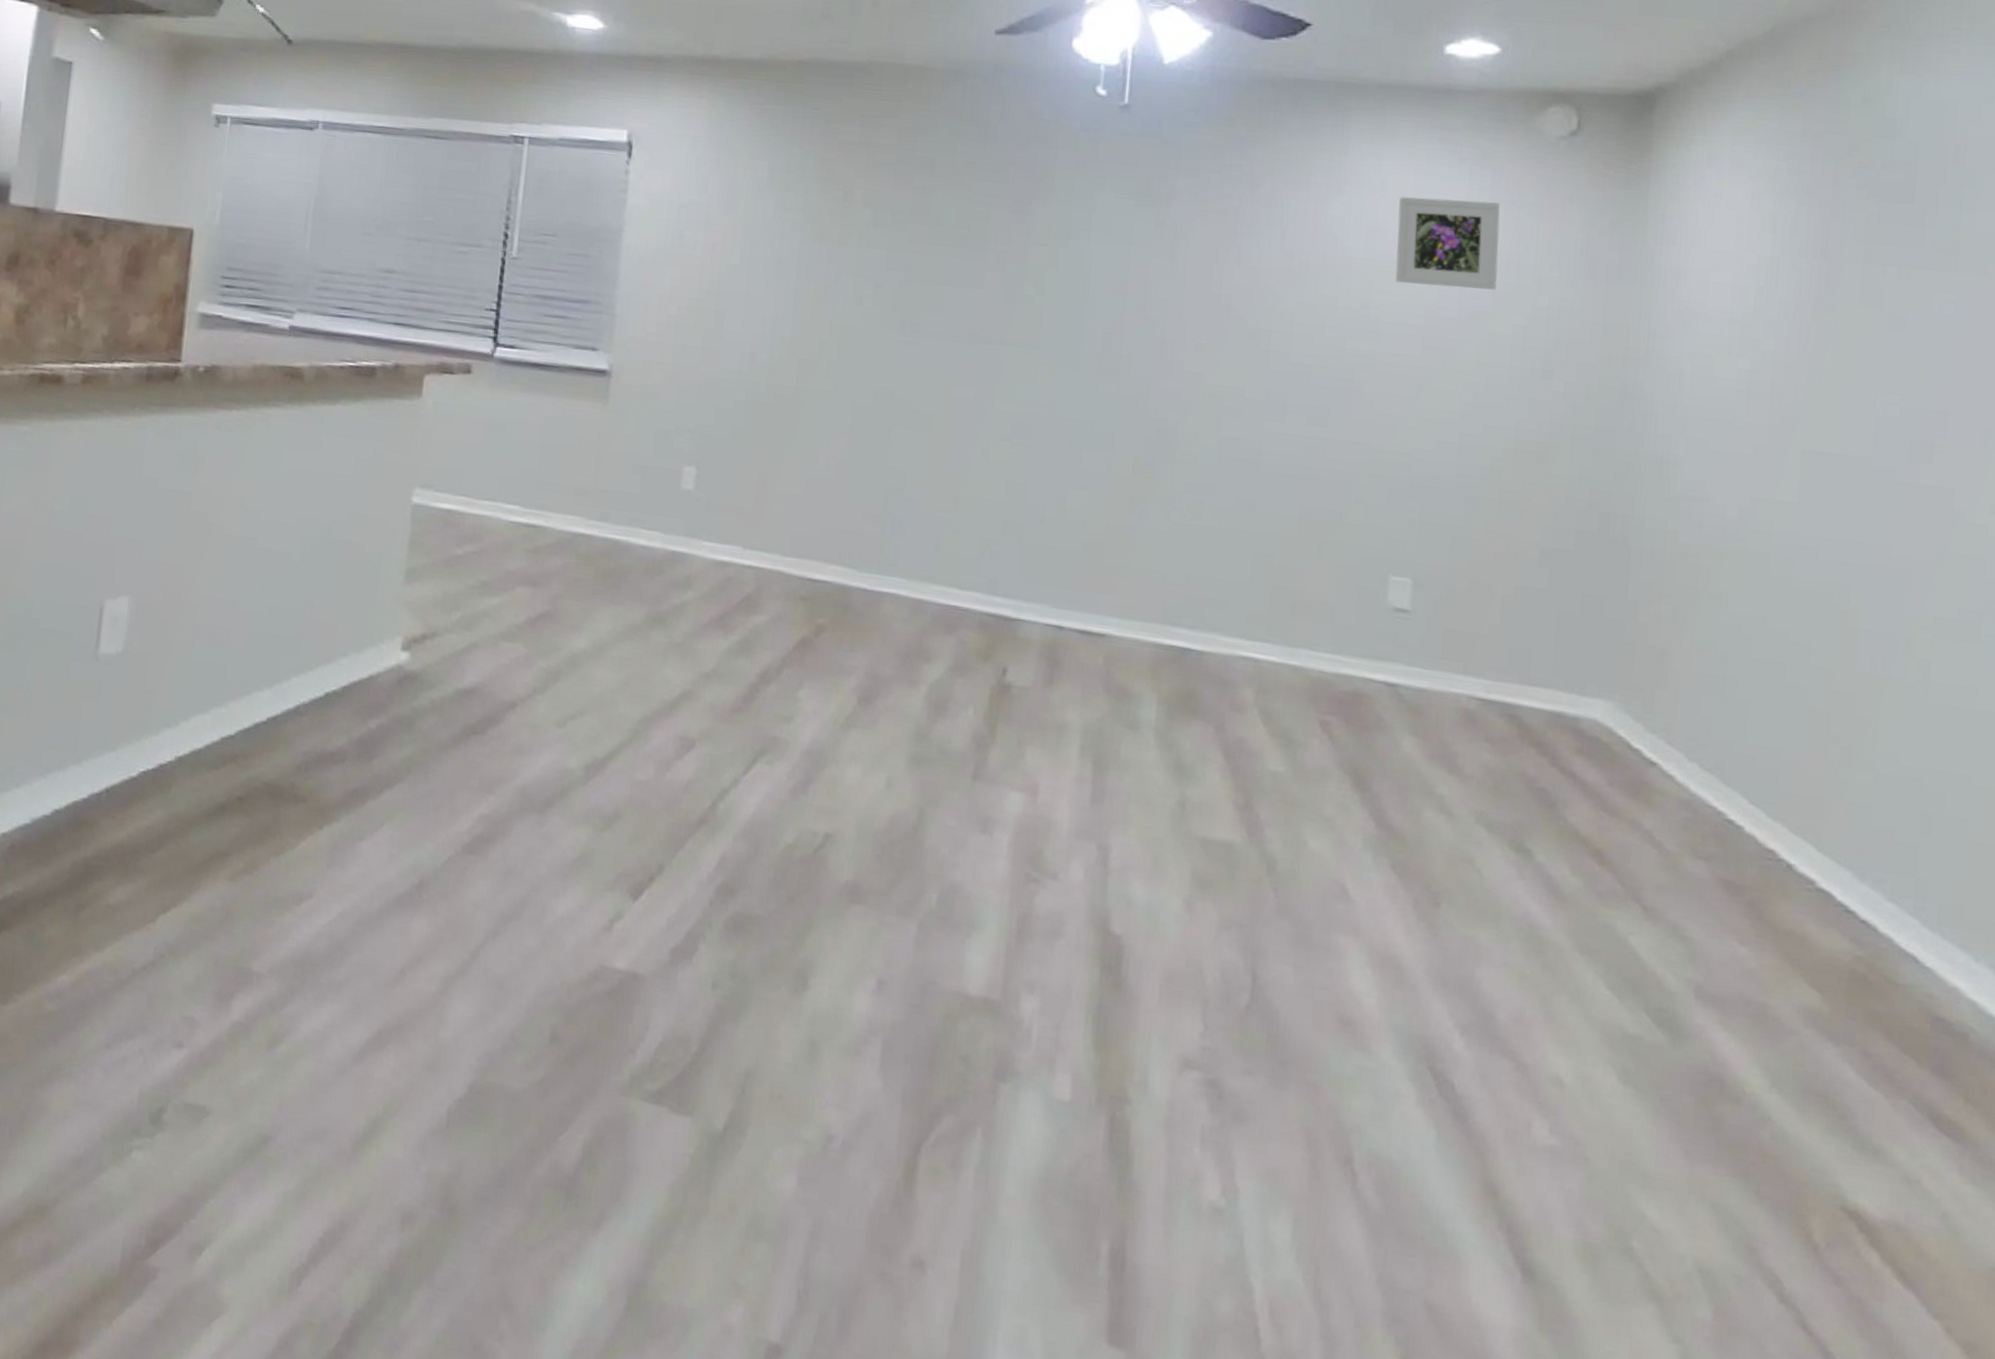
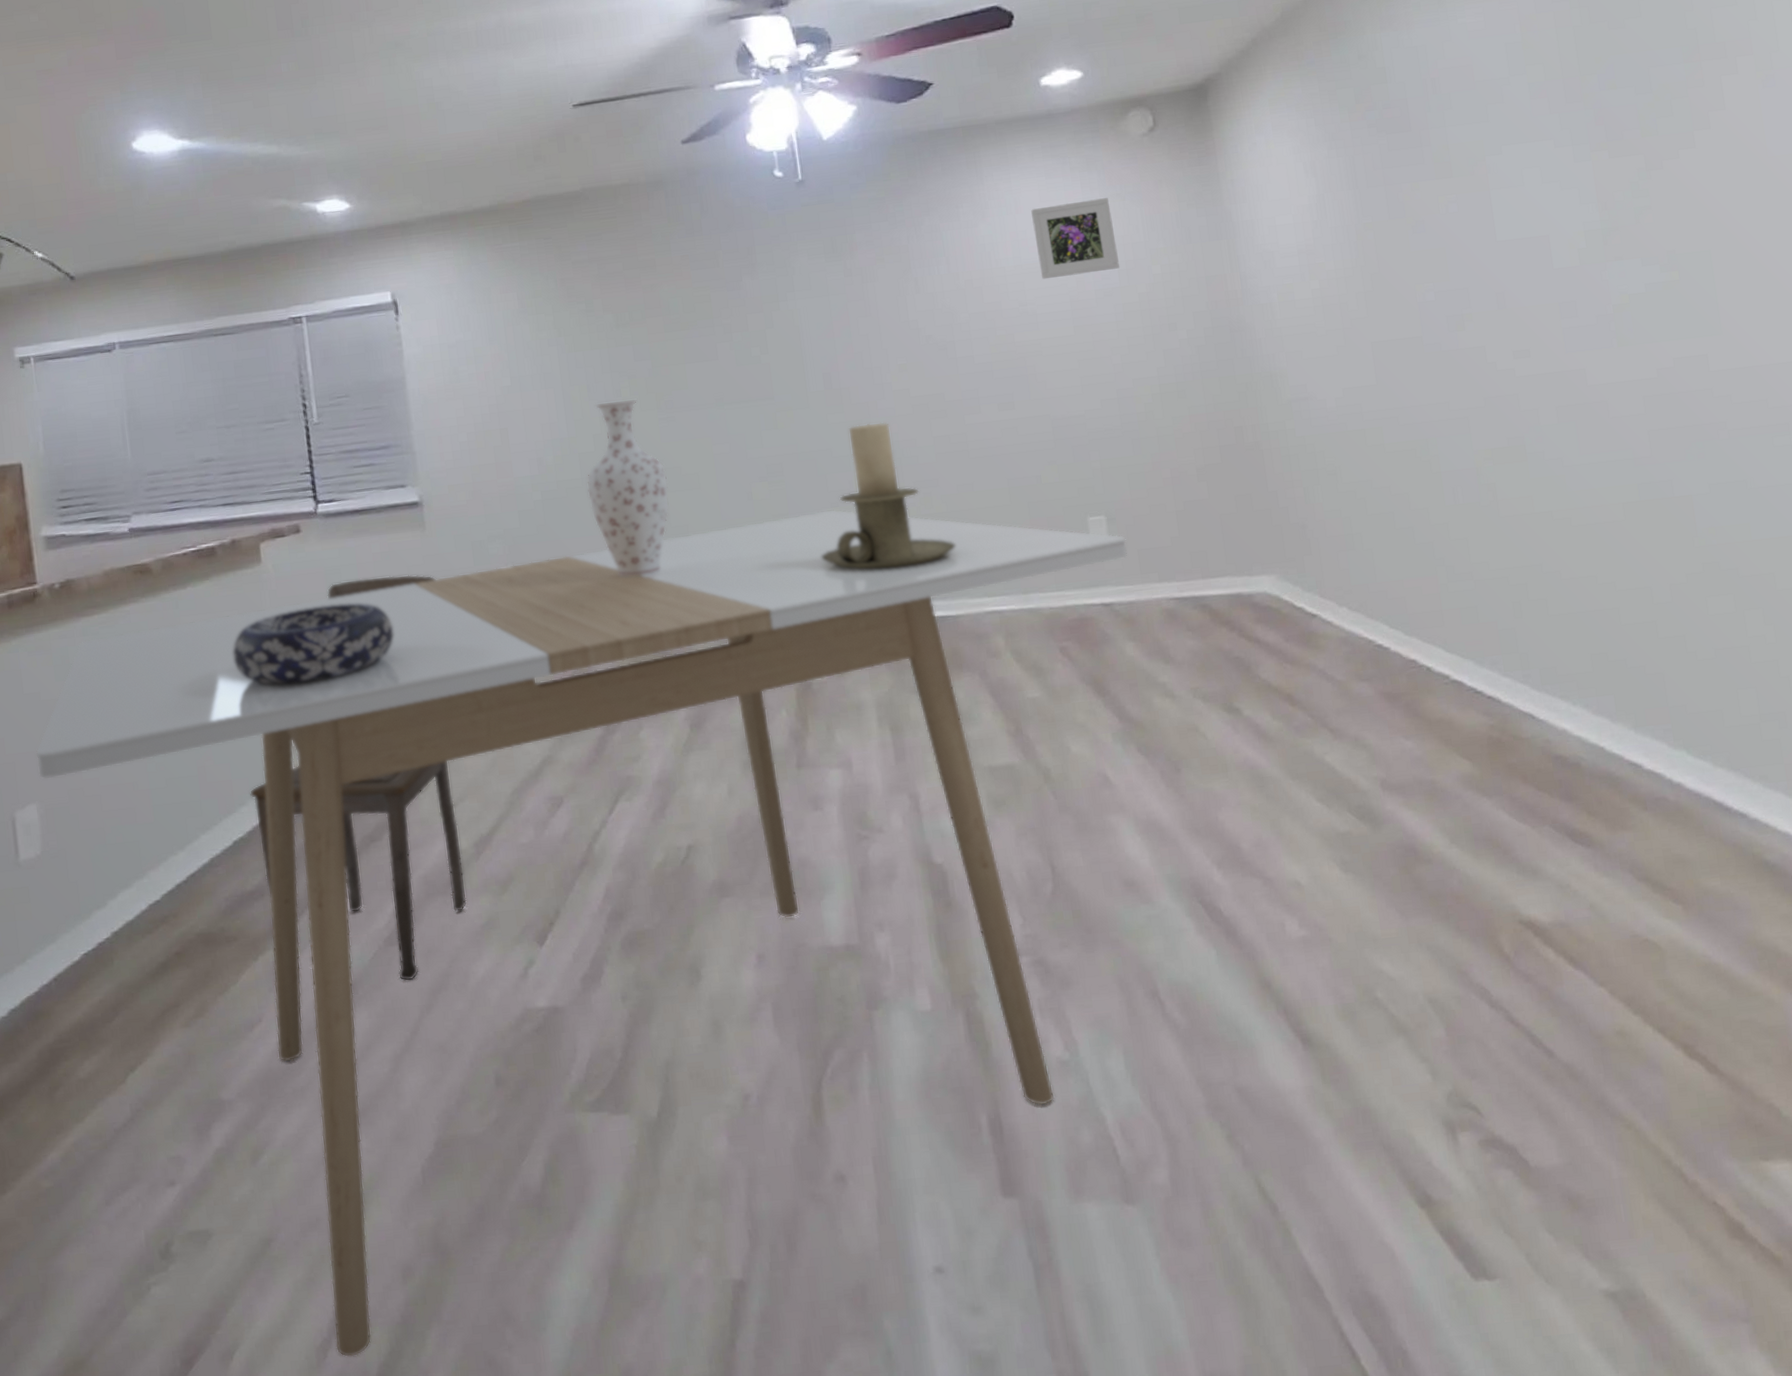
dining table: none [138,434,1432,1294] -> present [36,509,1128,1358]
dining chair: none [349,438,610,899] -> present [249,574,467,981]
decorative bowl: none [368,457,549,542] -> present [233,603,394,684]
vase: none [798,306,895,515] -> present [586,398,670,577]
candle holder: none [1054,401,1220,582] -> present [821,422,956,570]

